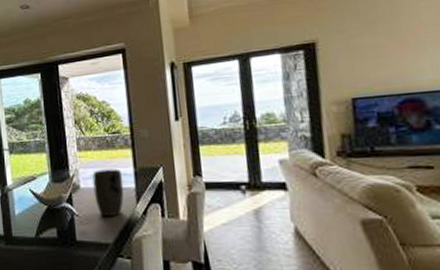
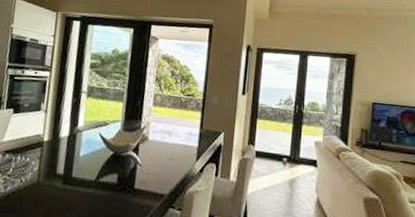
plant pot: present [92,168,124,217] -> none [159,126,189,171]

